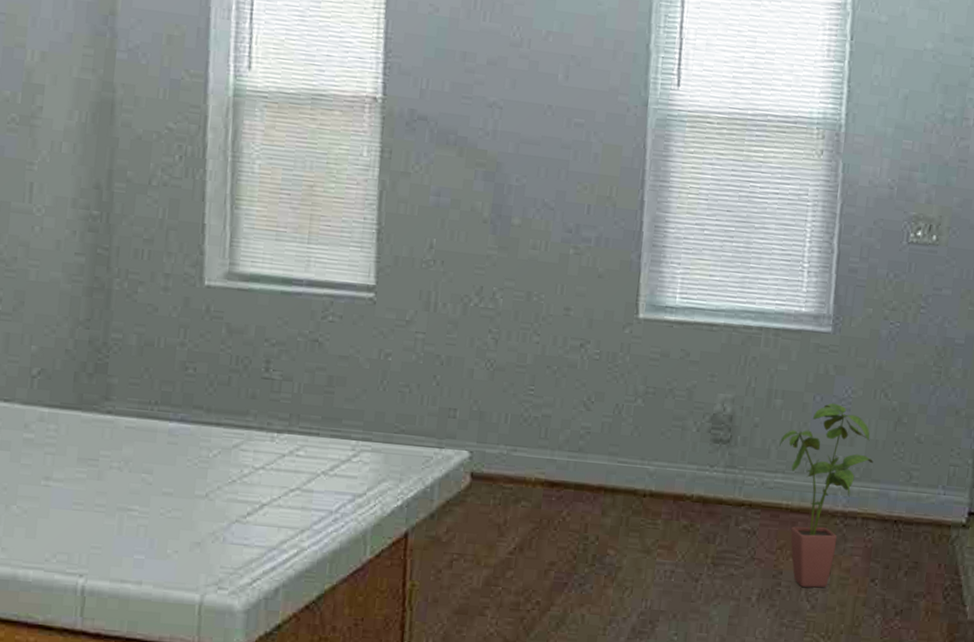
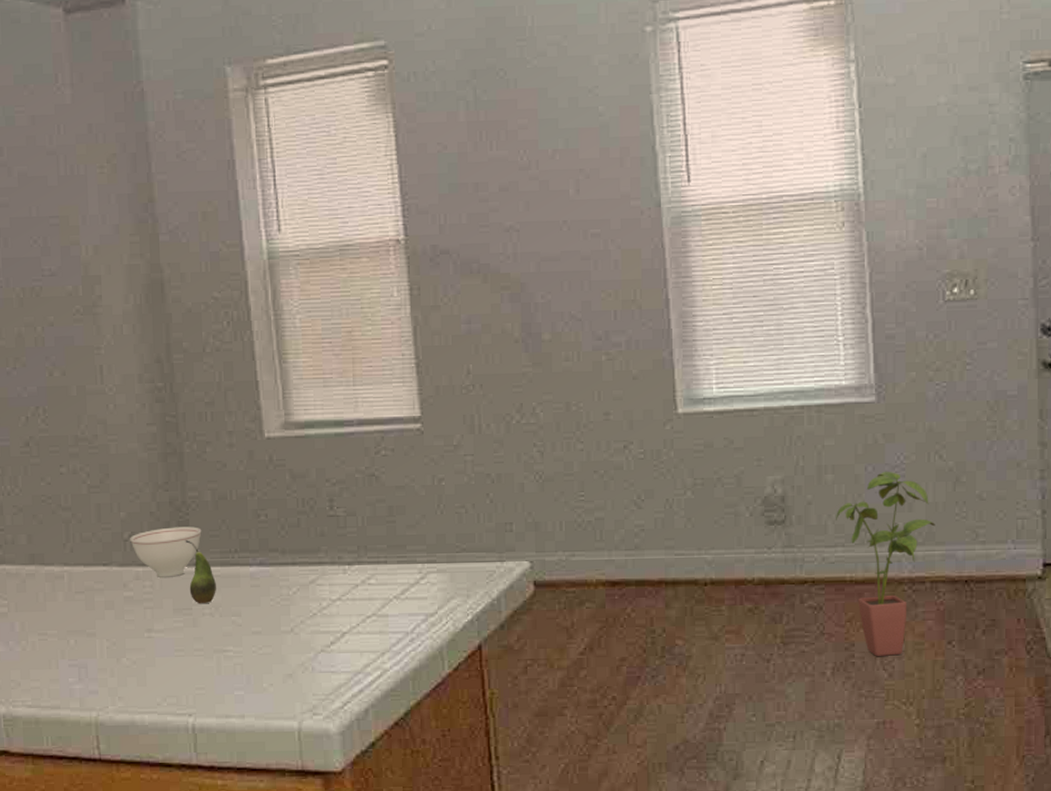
bowl: none [38,368,121,423] -> present [130,526,202,577]
fruit: none [98,385,130,457] -> present [185,540,216,604]

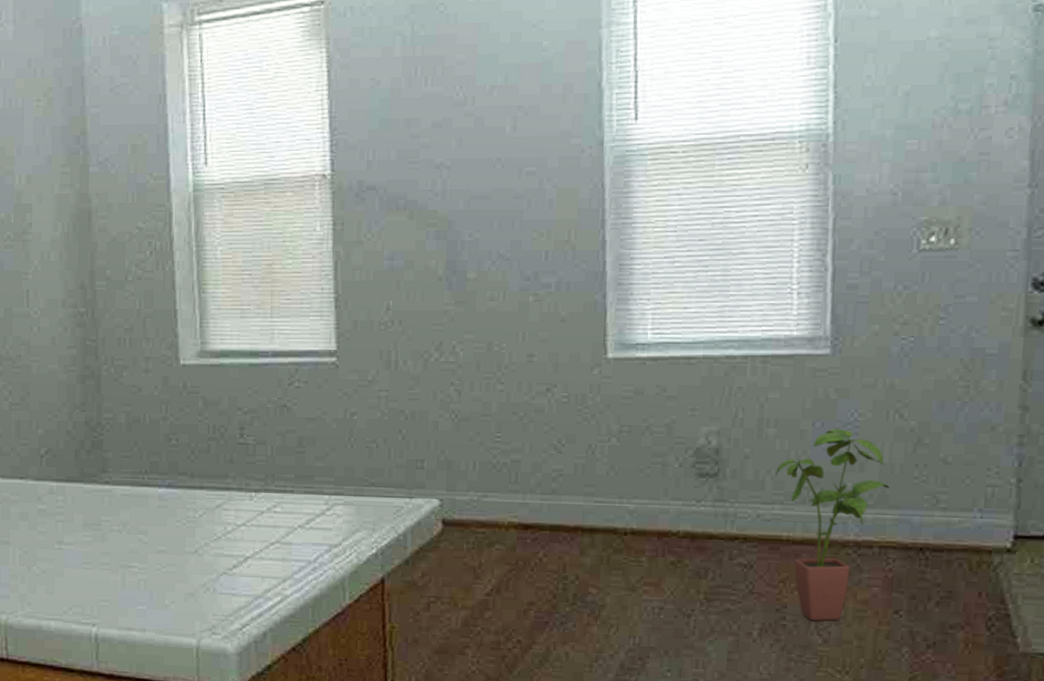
bowl: present [130,526,202,577] -> none [46,446,115,494]
fruit: present [185,540,216,604] -> none [98,459,125,521]

